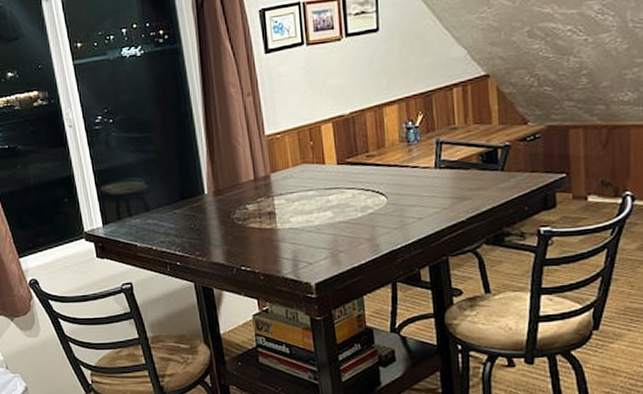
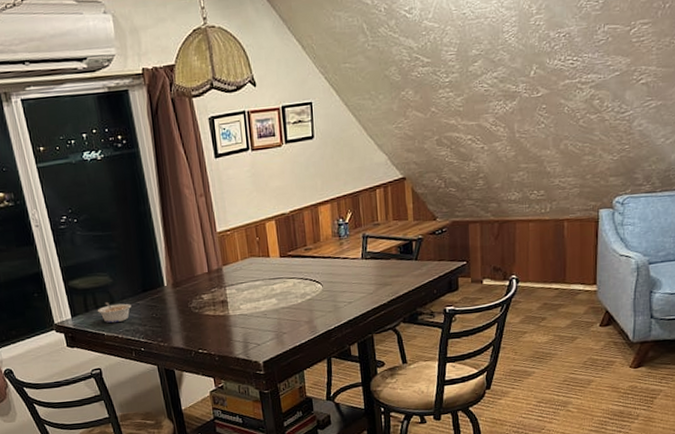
legume: none [130,210,168,234] -> present [97,302,131,323]

